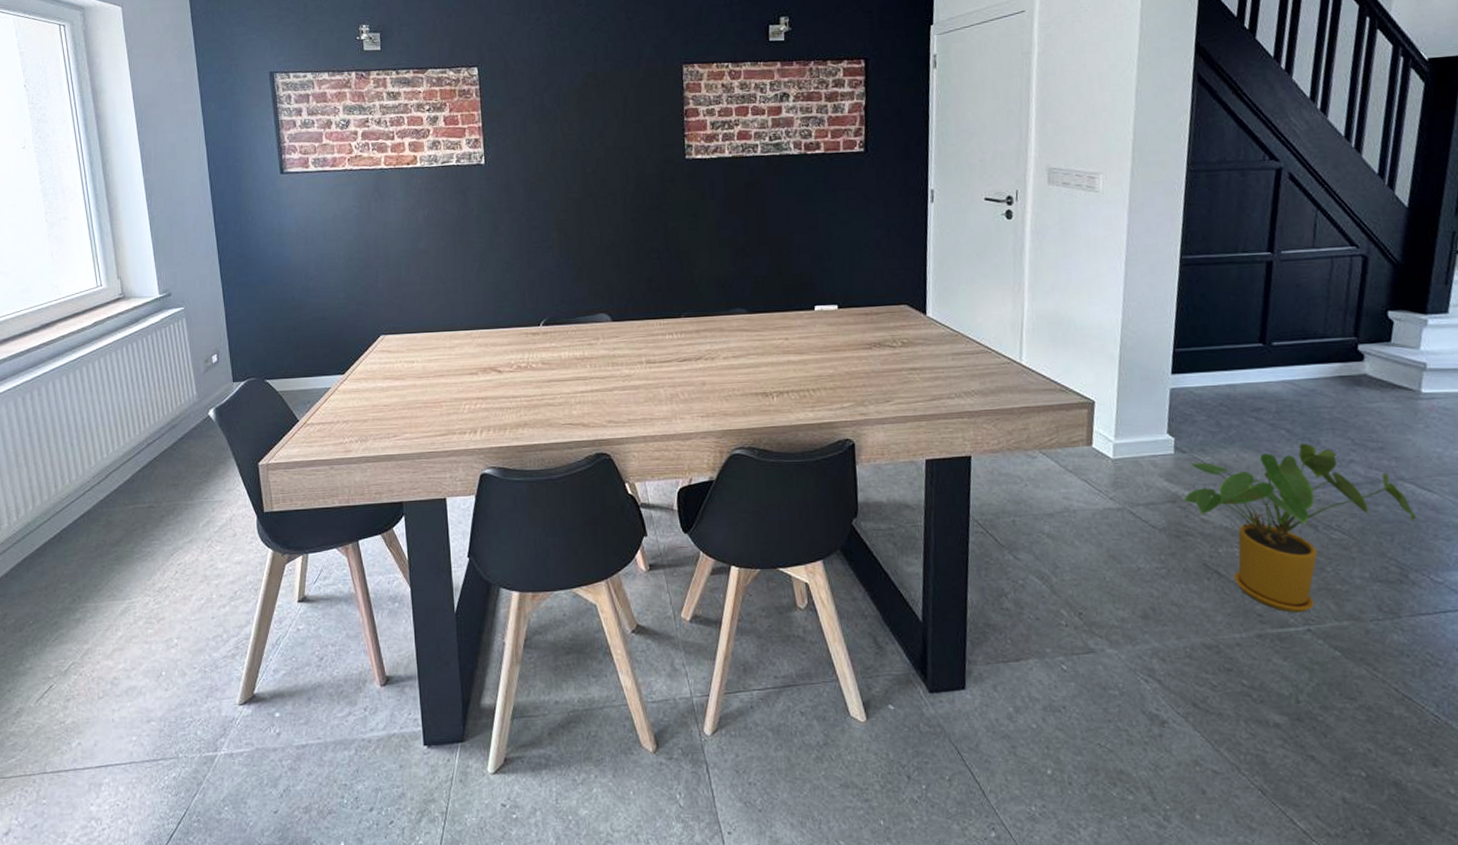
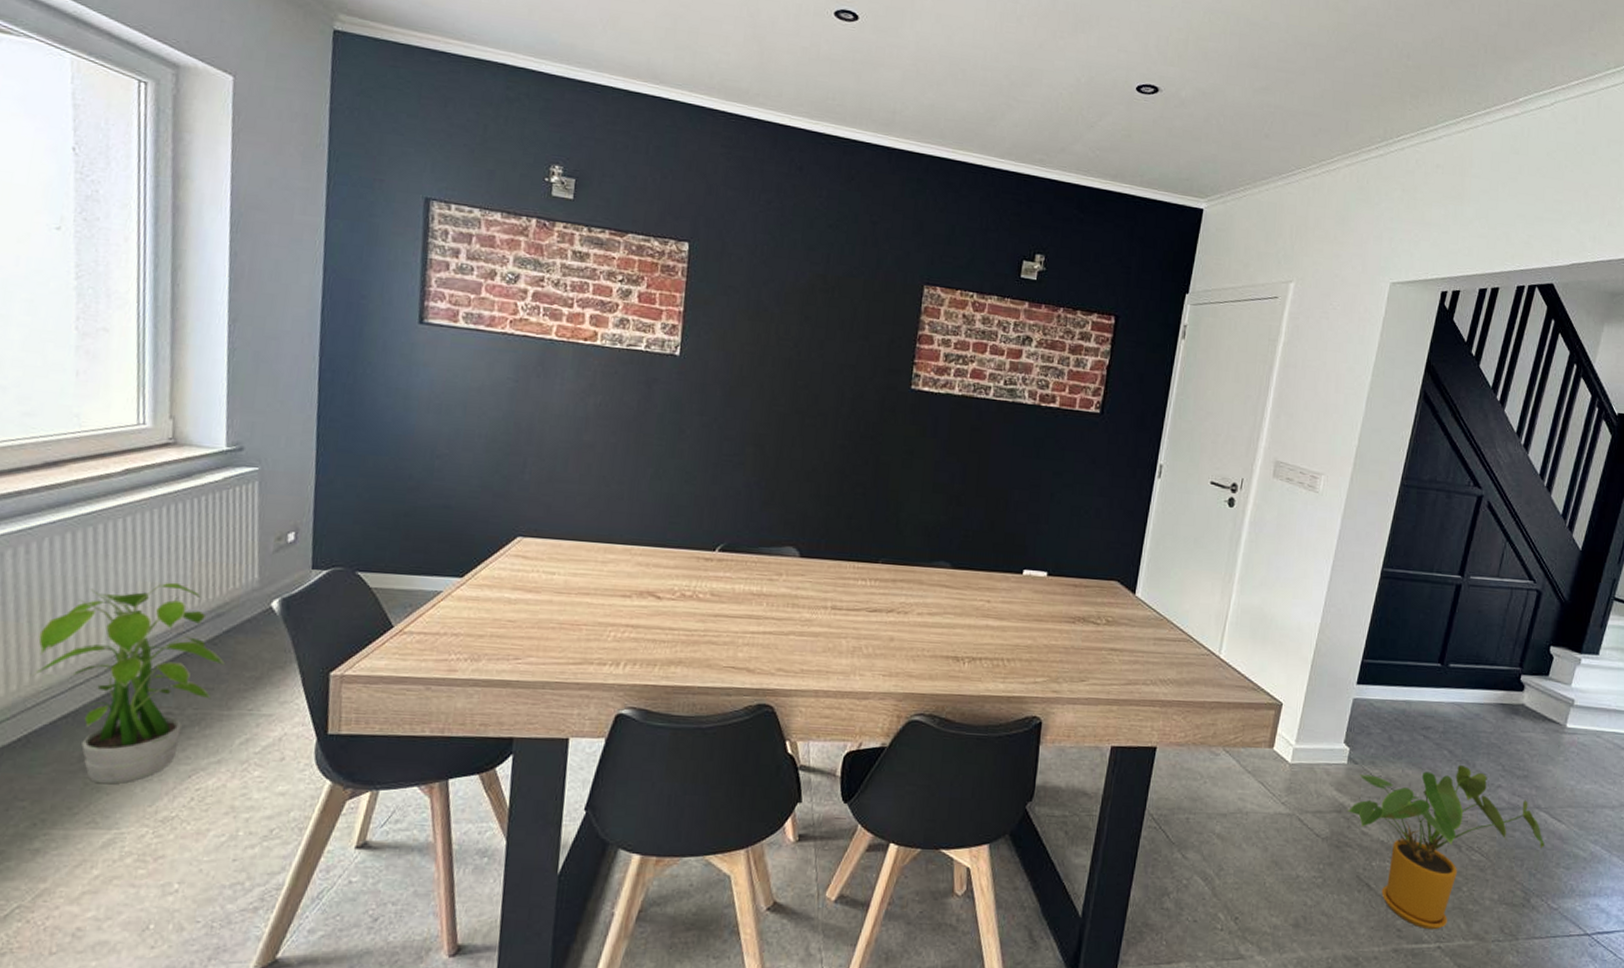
potted plant: none [54,405,184,566] -> present [29,582,226,785]

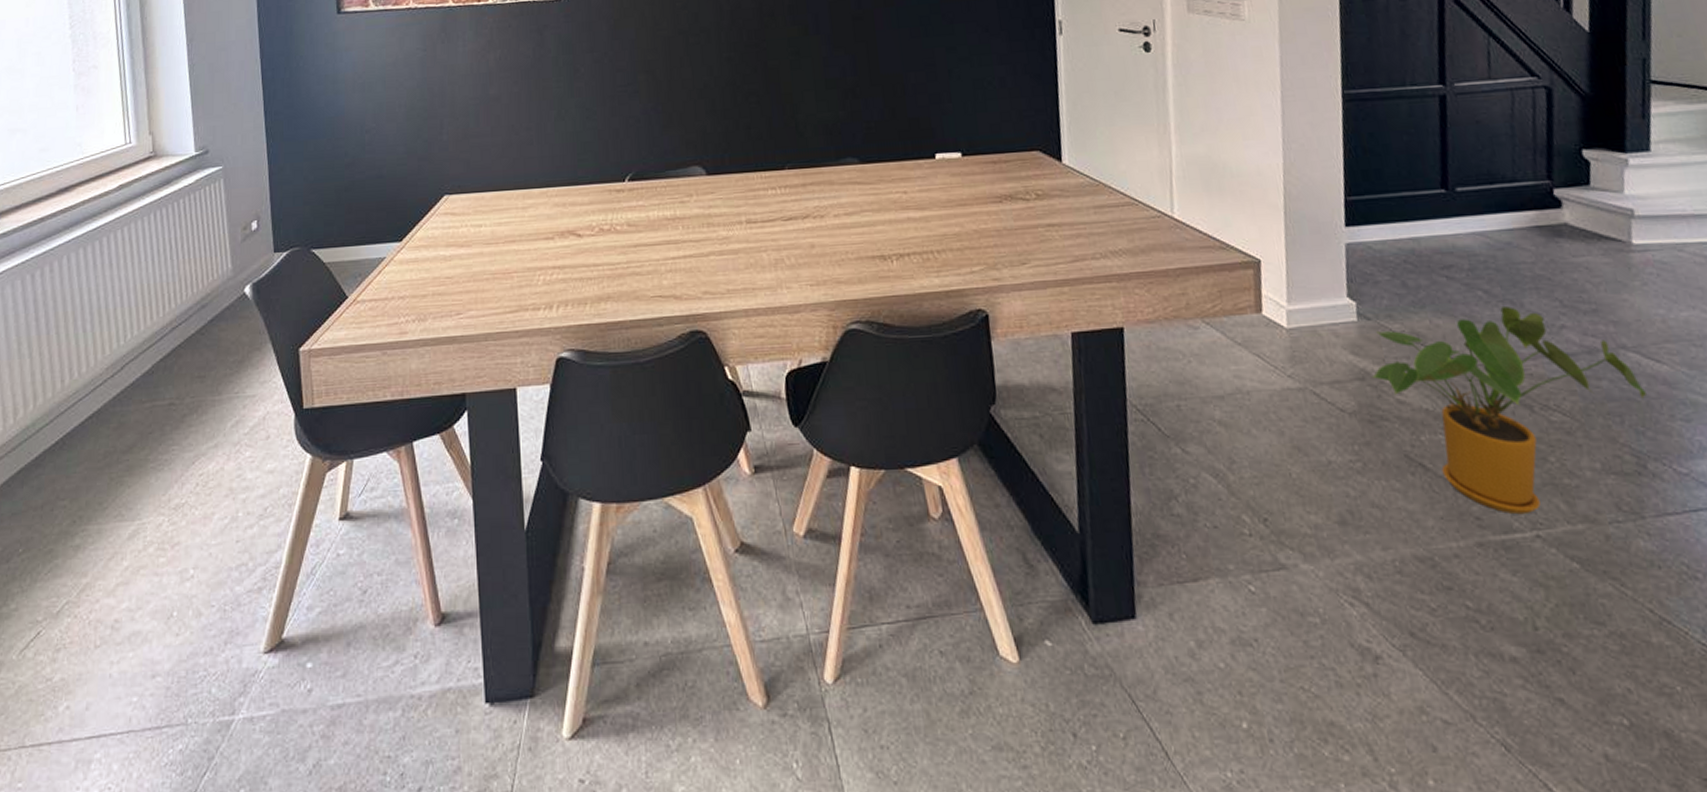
potted plant: present [29,582,226,785] -> none [61,281,213,478]

